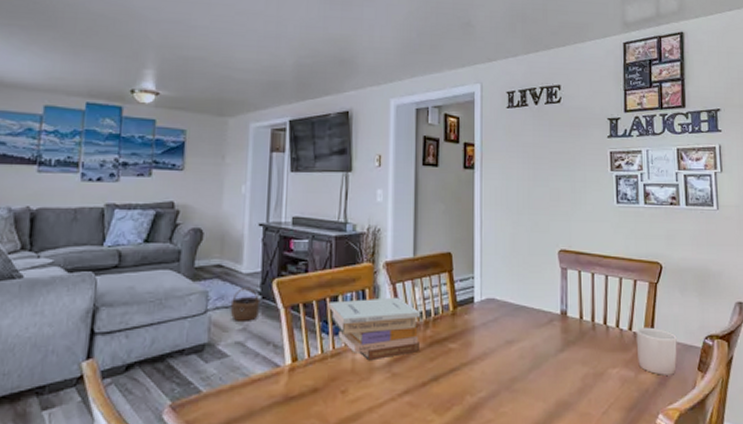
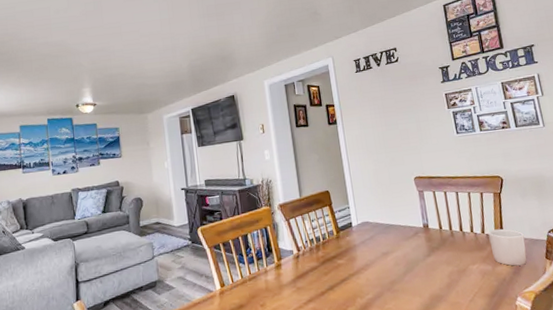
wicker basket: present [230,288,261,321] -> none [169,236,192,262]
books: present [328,297,421,361] -> none [241,230,315,280]

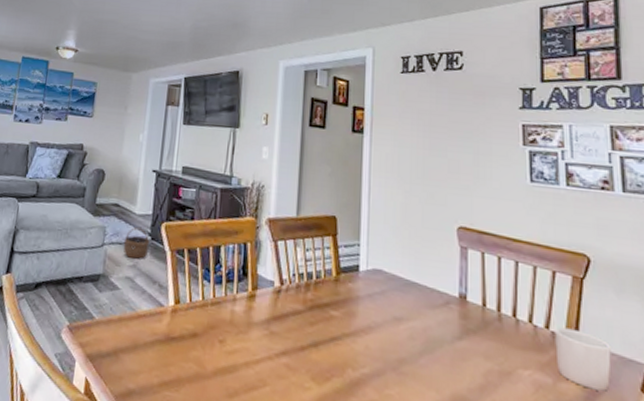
wicker basket: none [169,236,192,262] -> present [123,227,150,259]

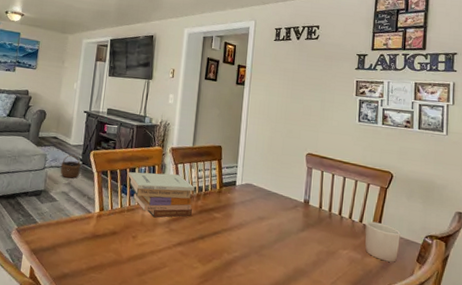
books: none [211,251,302,315] -> present [128,172,195,218]

